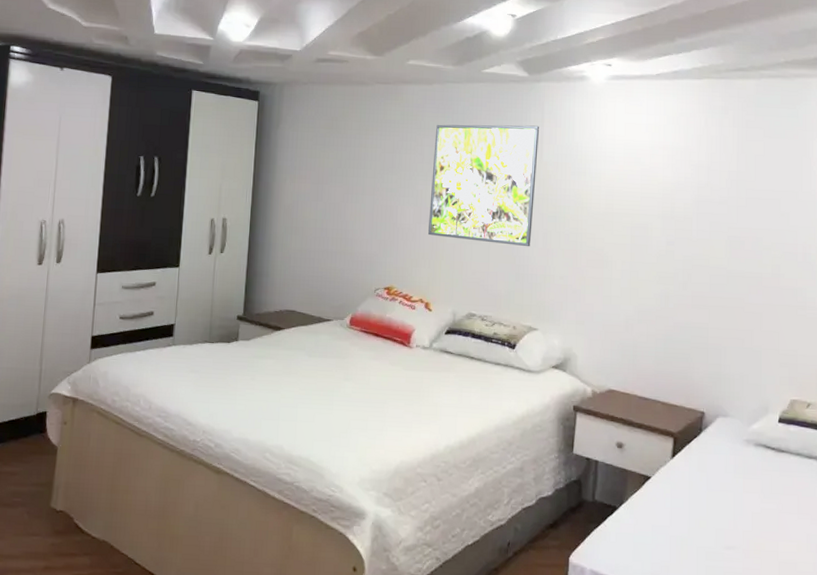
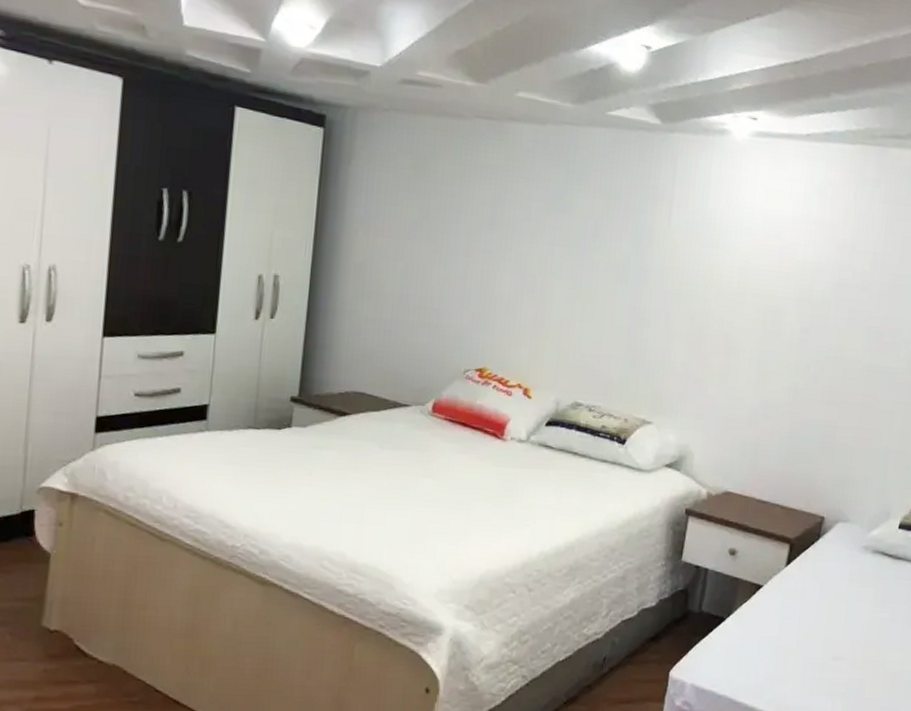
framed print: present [428,124,540,247] -> none [532,175,670,328]

